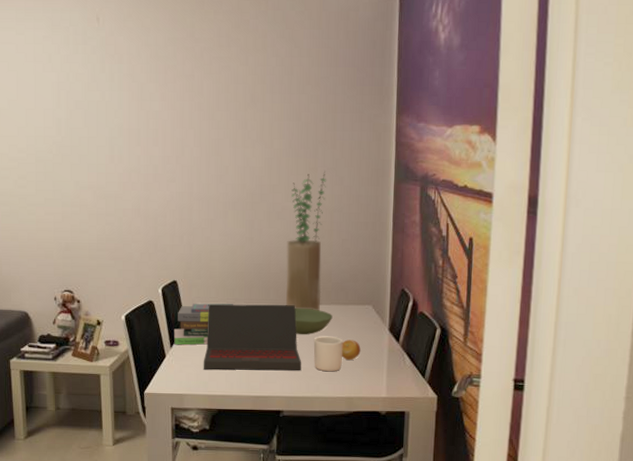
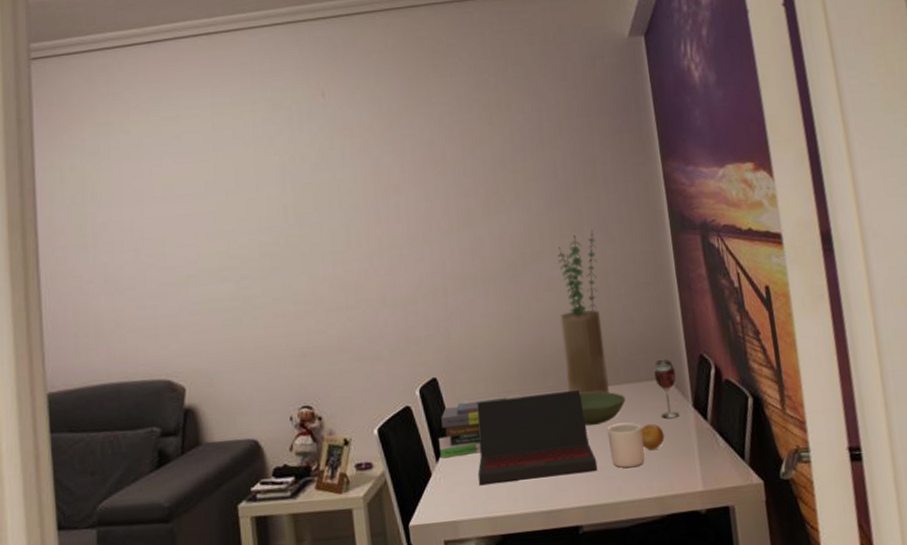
wineglass: none [359,289,379,337] -> present [653,360,679,418]

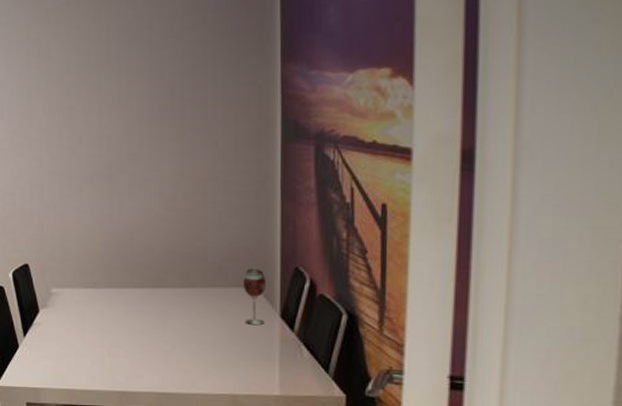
books: present [439,398,508,459] -> none [27,288,93,335]
laptop: present [477,389,598,485] -> none [60,288,174,363]
vase: present [558,230,610,394] -> none [152,134,197,295]
bowl: present [579,391,626,426] -> none [164,291,210,322]
mug: present [607,422,645,468] -> none [187,323,224,365]
fruit: present [641,423,665,451] -> none [222,328,246,352]

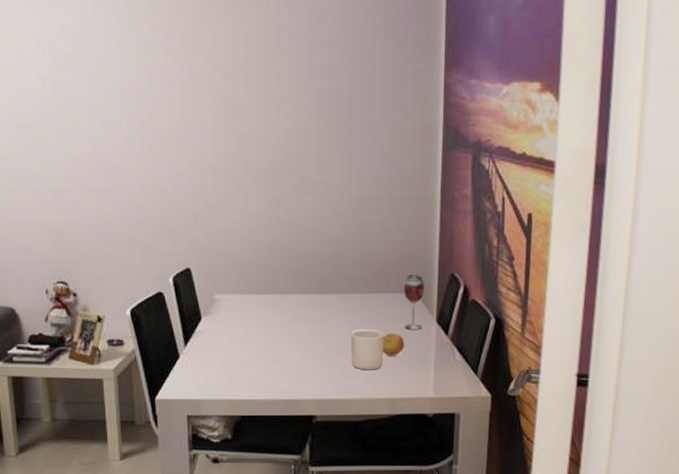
mug: none [187,323,224,365] -> present [350,329,385,370]
fruit: none [222,328,246,352] -> present [382,333,405,357]

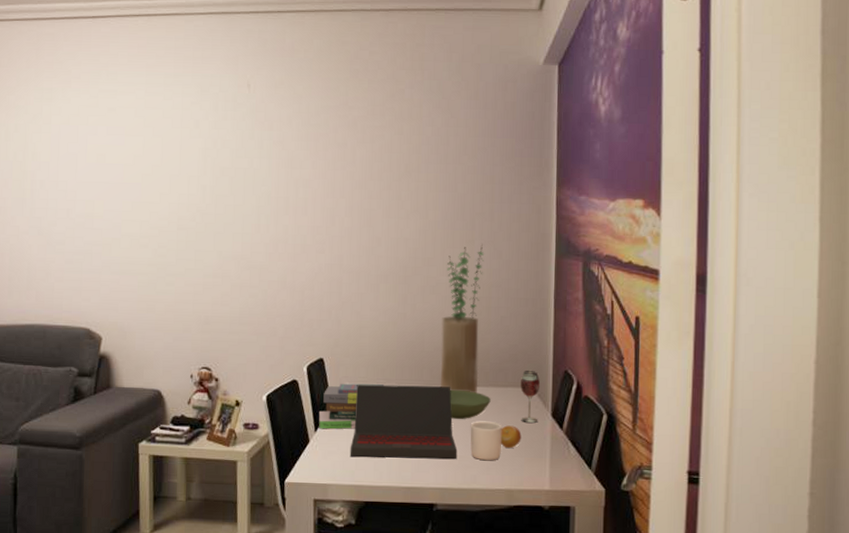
books: none [189,294,258,343] -> present [319,383,385,430]
laptop: none [223,293,337,370] -> present [350,384,458,459]
vase: none [317,137,363,301] -> present [440,244,484,394]
bowl: none [328,297,372,328] -> present [450,389,491,419]

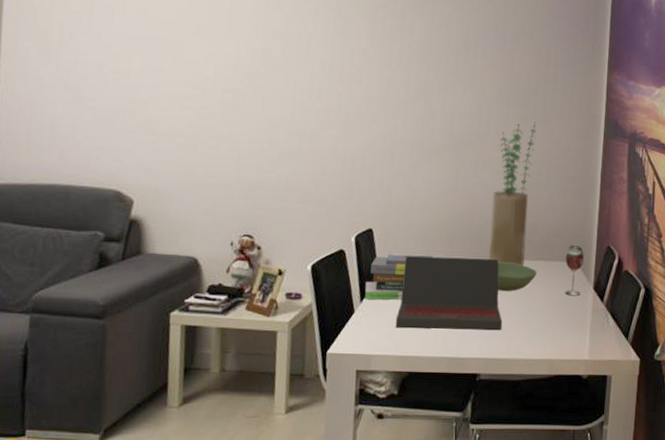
mug: present [470,421,503,461] -> none [515,293,547,332]
fruit: present [500,425,522,449] -> none [544,298,565,320]

